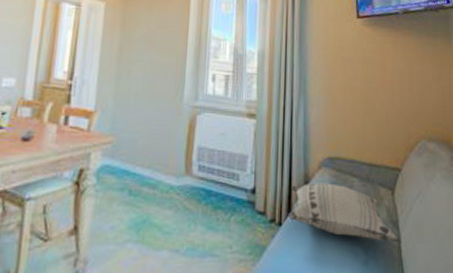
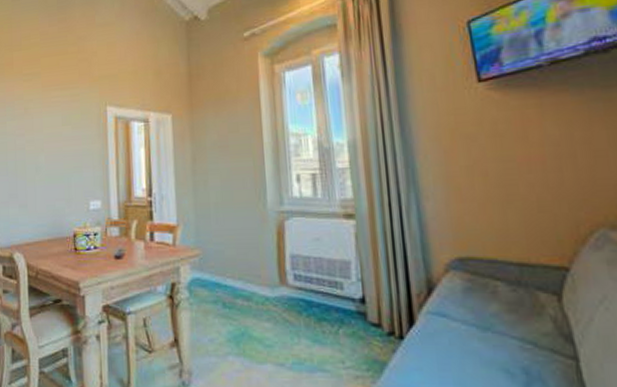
decorative pillow: present [288,183,399,241] -> none [410,289,576,359]

